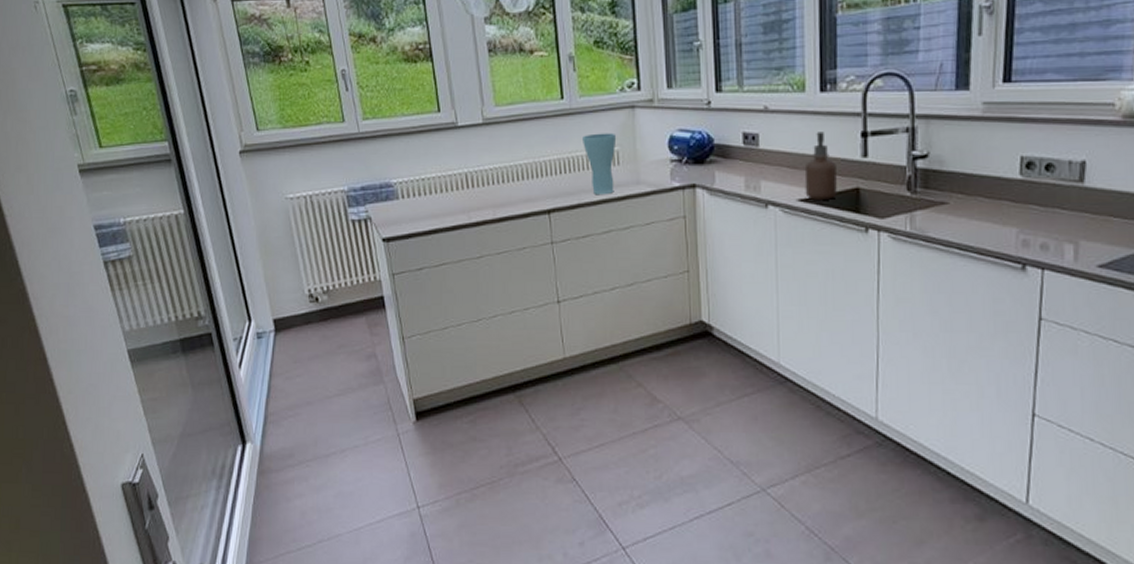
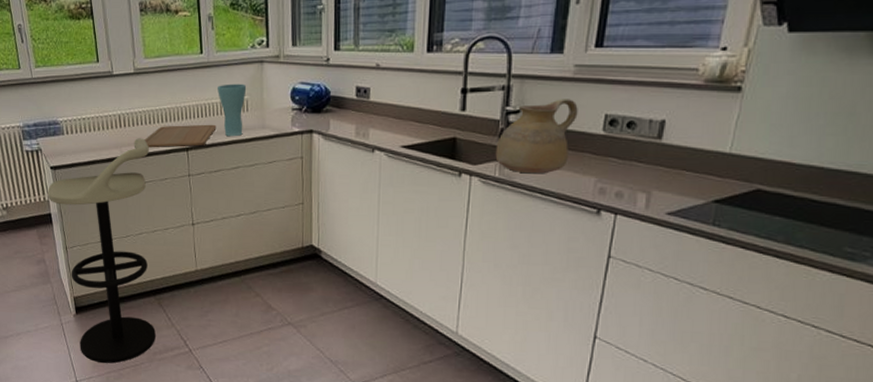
bar stool: none [379,200,516,481] -> present [48,138,156,363]
chopping board: none [497,181,583,210] -> present [144,124,217,147]
soap dispenser: present [804,132,838,201] -> none [407,87,438,148]
ceramic pitcher: none [904,140,991,227] -> present [495,99,578,174]

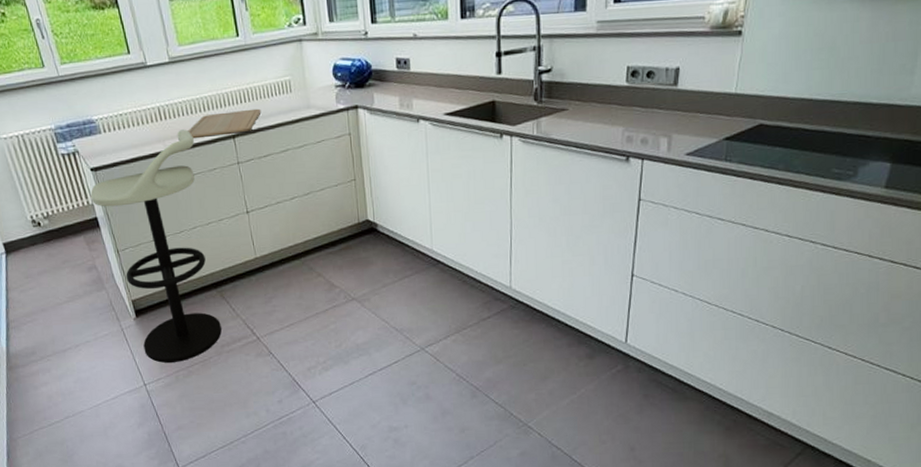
vase: present [218,84,247,137] -> none [258,64,289,120]
ceramic pitcher: present [495,99,578,174] -> none [532,54,603,130]

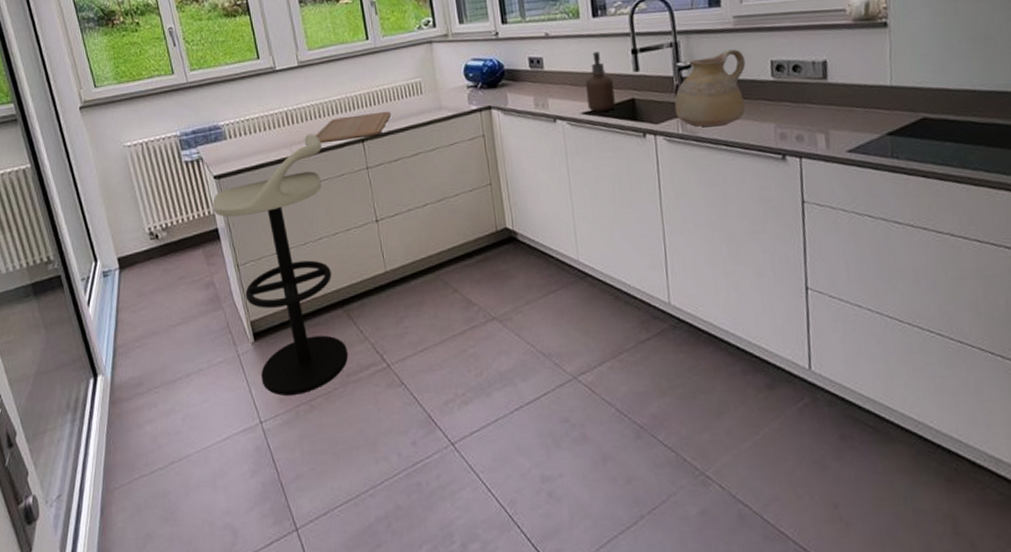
soap dispenser: none [449,54,477,114] -> present [585,52,616,113]
ceramic pitcher: none [532,54,603,130] -> present [674,49,746,127]

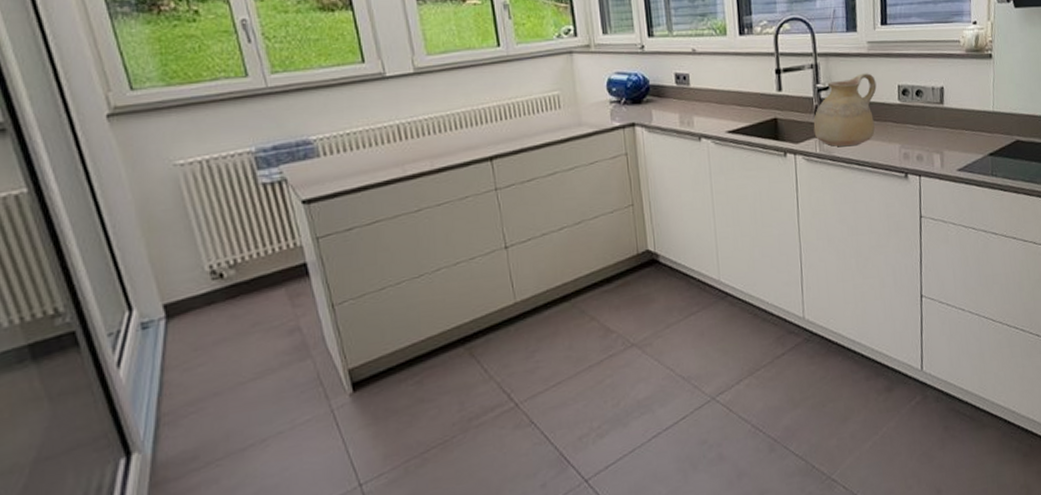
bar stool: present [212,134,348,396] -> none [299,151,469,451]
chopping board: present [315,111,391,142] -> none [434,126,525,161]
soap dispenser: present [585,52,616,113] -> none [730,70,759,132]

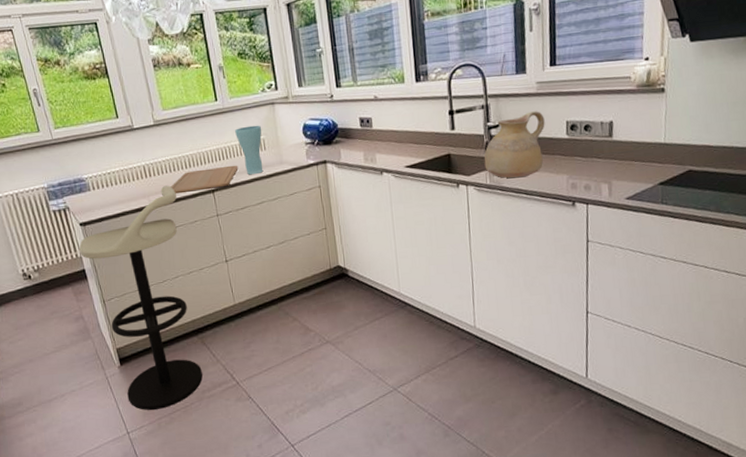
bar stool: none [299,151,469,451] -> present [79,185,203,410]
chopping board: none [434,126,525,161] -> present [171,165,239,193]
vase: none [522,78,557,139] -> present [235,125,264,175]

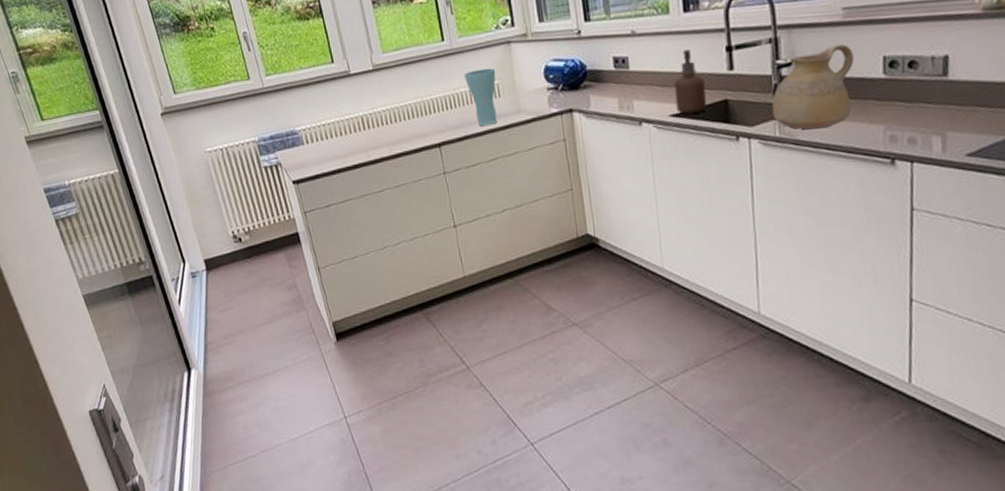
bar stool: present [79,185,203,410] -> none [292,138,428,393]
chopping board: present [171,165,239,193] -> none [392,115,469,147]
soap dispenser: none [408,113,434,166] -> present [673,49,707,115]

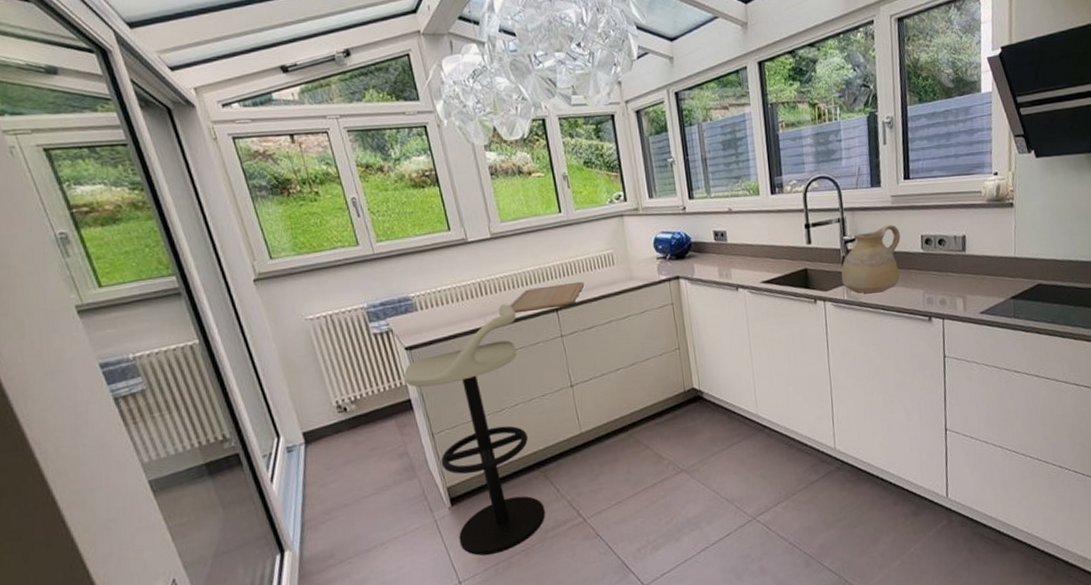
bar stool: none [292,138,428,393] -> present [404,304,545,556]
chopping board: none [392,115,469,147] -> present [509,281,585,312]
vase: present [464,68,498,127] -> none [581,238,612,292]
soap dispenser: present [673,49,707,115] -> none [764,226,791,282]

